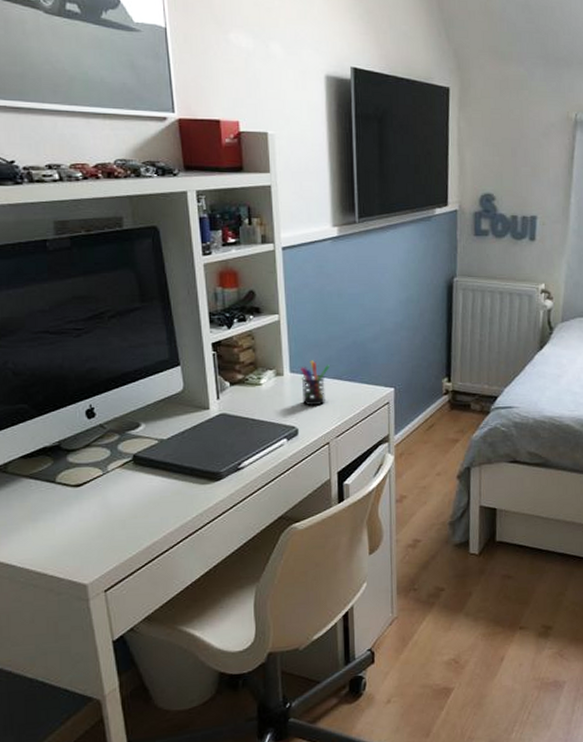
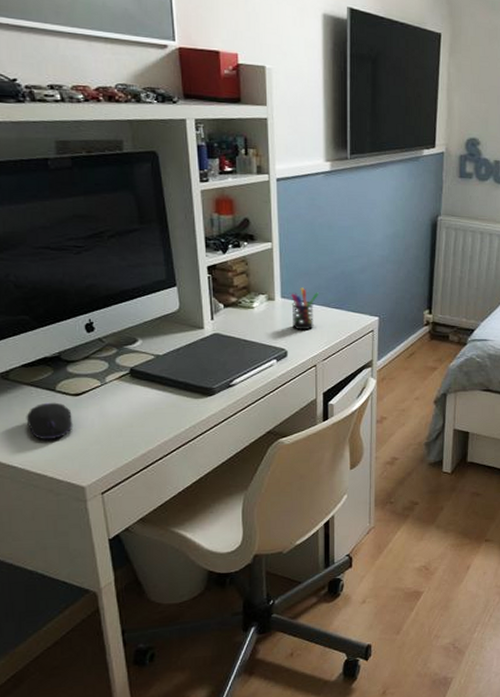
computer mouse: none [25,494,74,536] -> present [26,402,73,440]

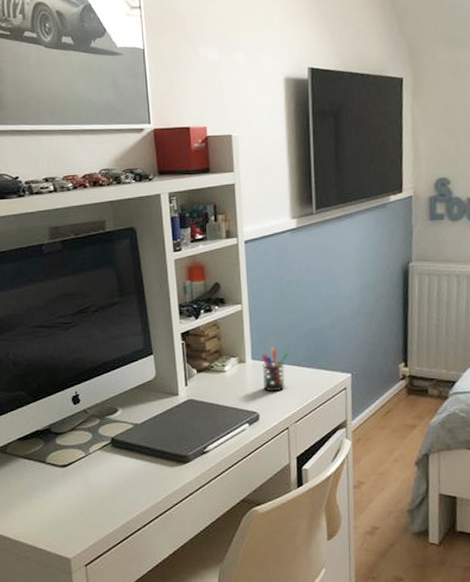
computer mouse: present [26,402,73,440] -> none [20,474,61,512]

